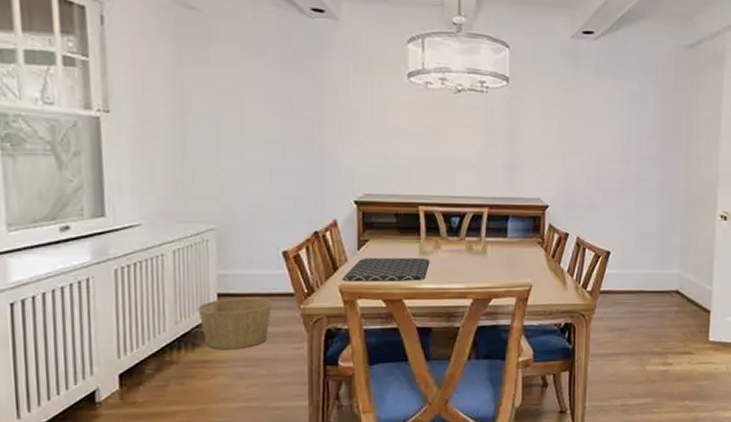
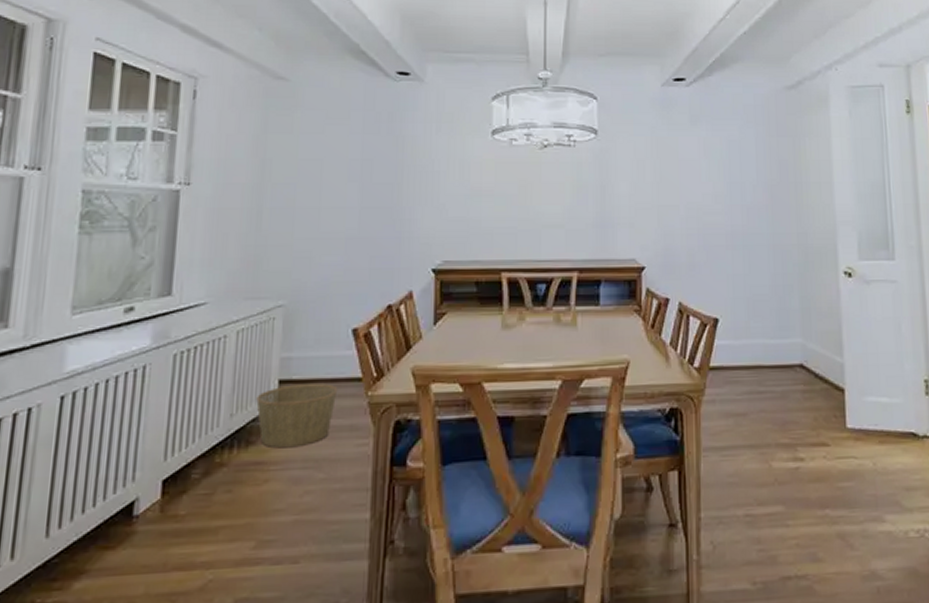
placemat: present [342,258,430,282] -> none [415,332,513,362]

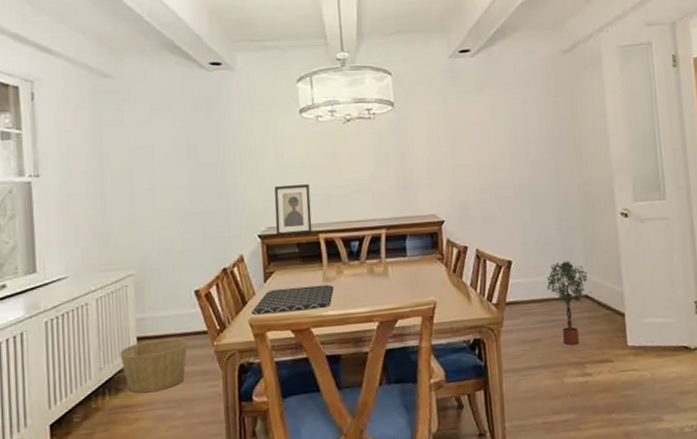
placemat: none [415,332,513,362] -> present [251,284,334,314]
picture frame: none [453,215,495,271] -> present [274,184,313,236]
potted tree: none [757,323,804,423] -> present [546,261,588,345]

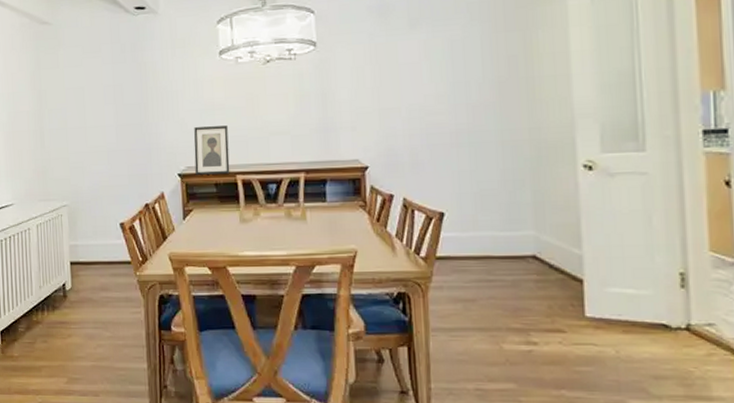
basket: present [120,337,188,394] -> none [56,265,114,313]
placemat: present [251,284,334,314] -> none [170,225,251,250]
potted tree: present [546,261,588,345] -> none [485,216,537,309]

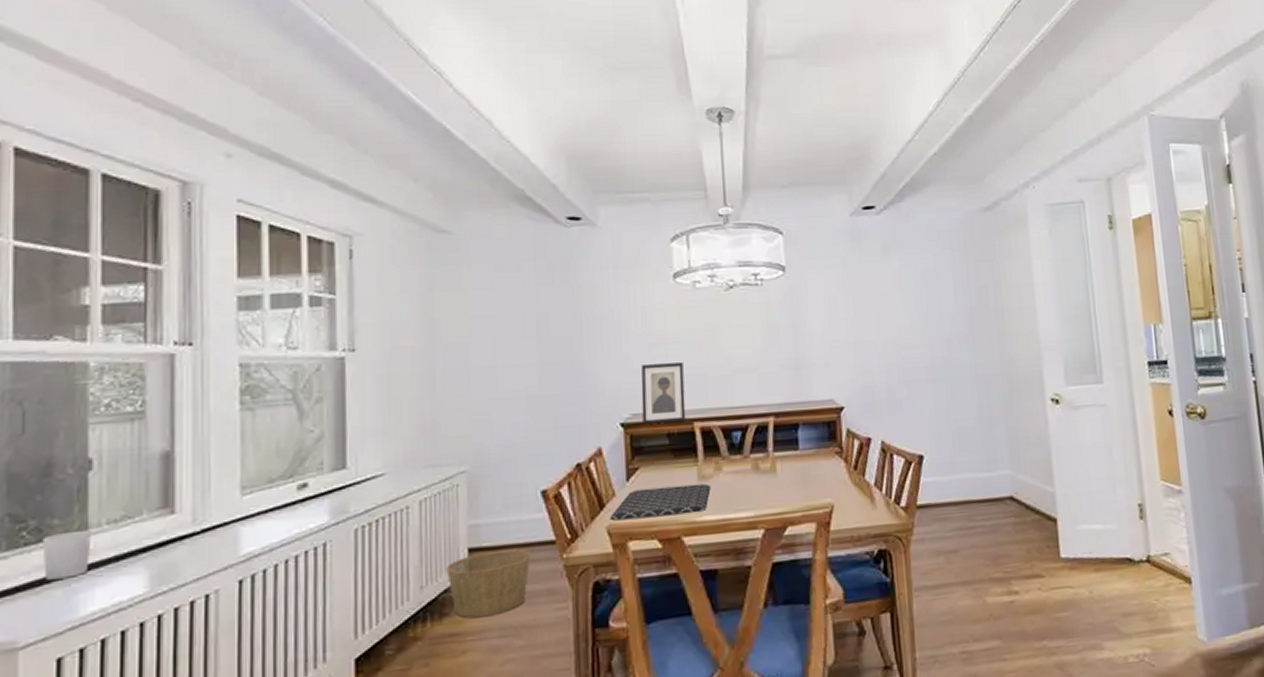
basket: none [56,265,114,313] -> present [446,549,531,619]
placemat: none [170,225,251,250] -> present [609,483,711,520]

